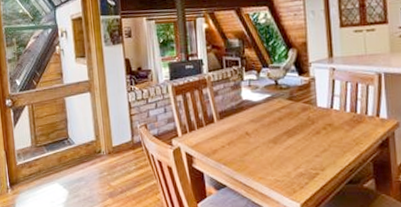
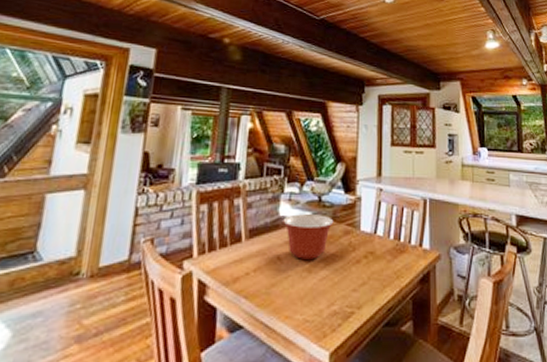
mixing bowl: none [246,96,292,133] -> present [283,214,334,259]

